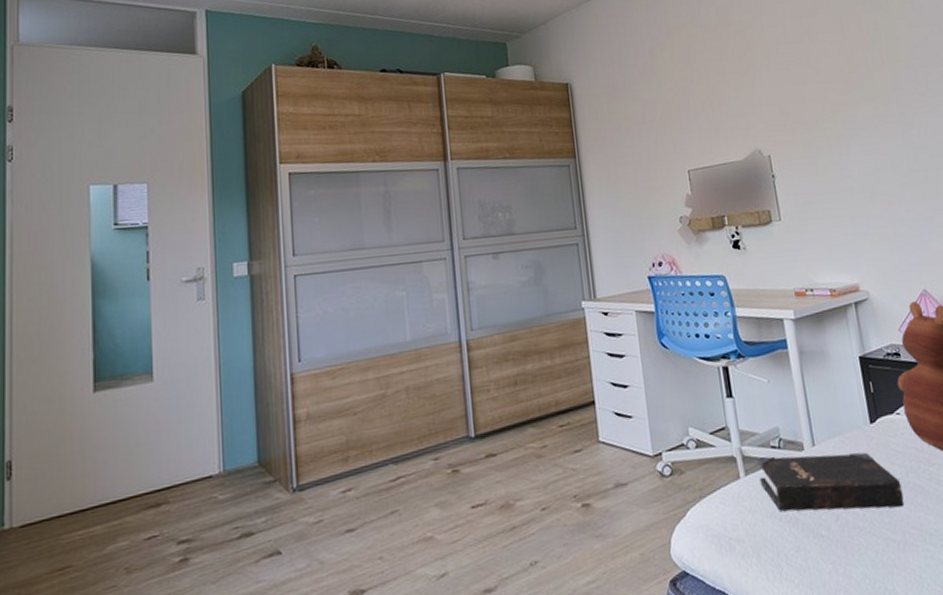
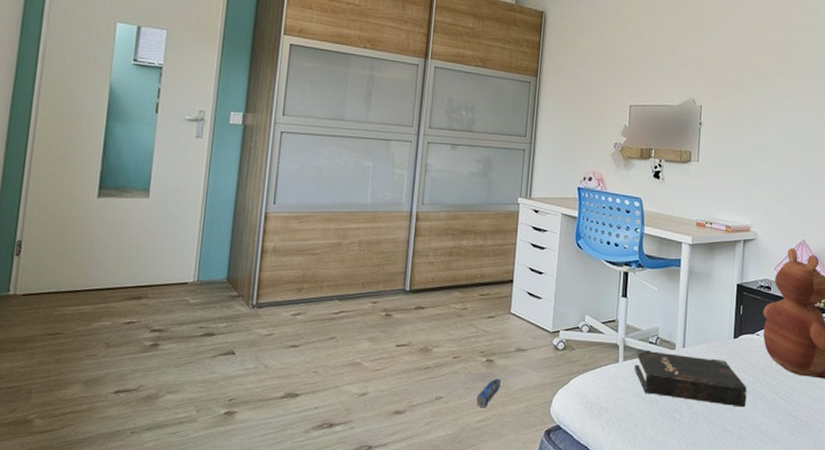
toy train: none [578,525,605,566] -> present [476,378,501,408]

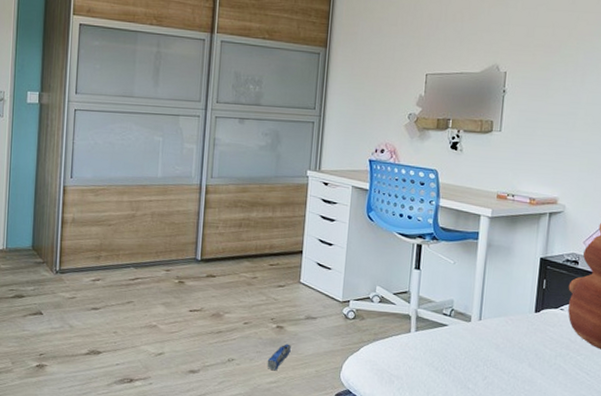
hardback book: present [634,349,747,408] -> none [427,320,548,381]

